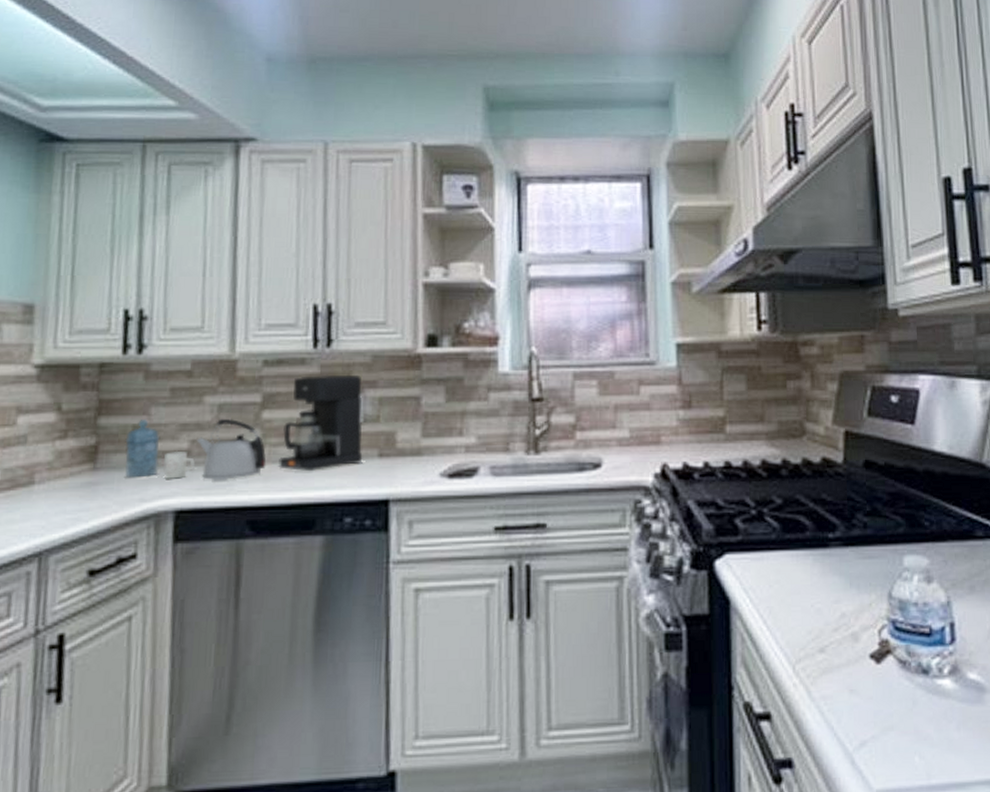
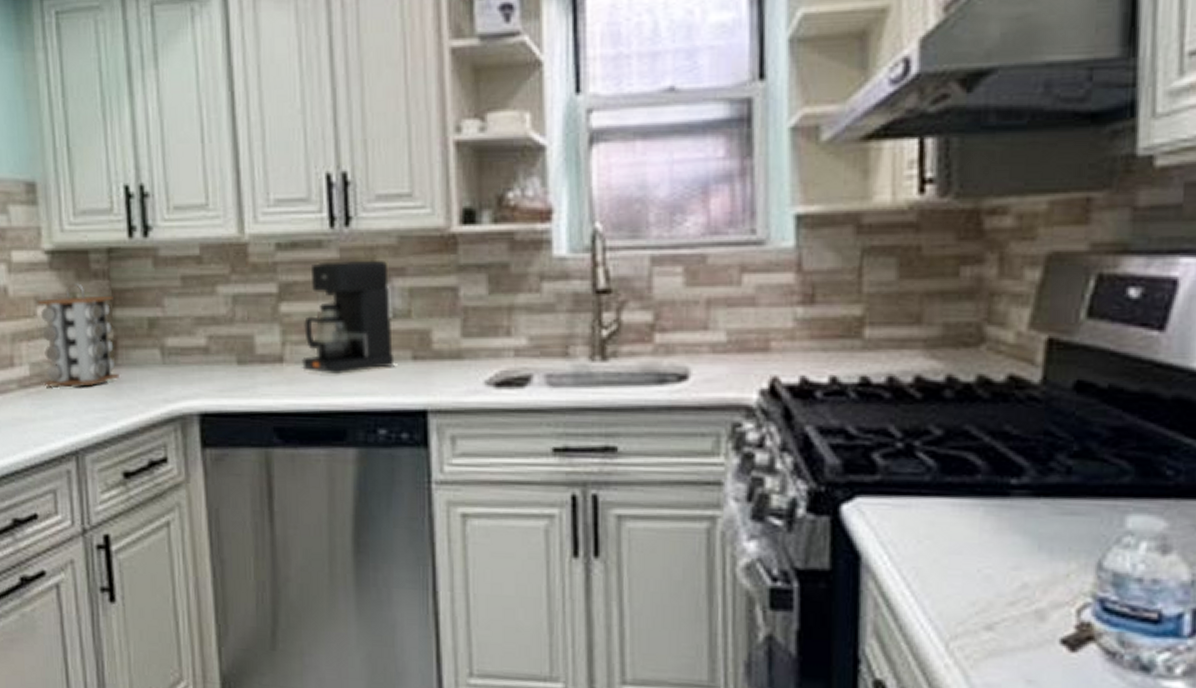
spice rack: none [15,393,100,492] -> present [37,282,119,388]
canister: present [125,418,160,478] -> none [142,310,179,377]
mug: present [163,452,195,479] -> none [183,348,215,379]
kettle: present [196,418,267,481] -> none [213,311,289,383]

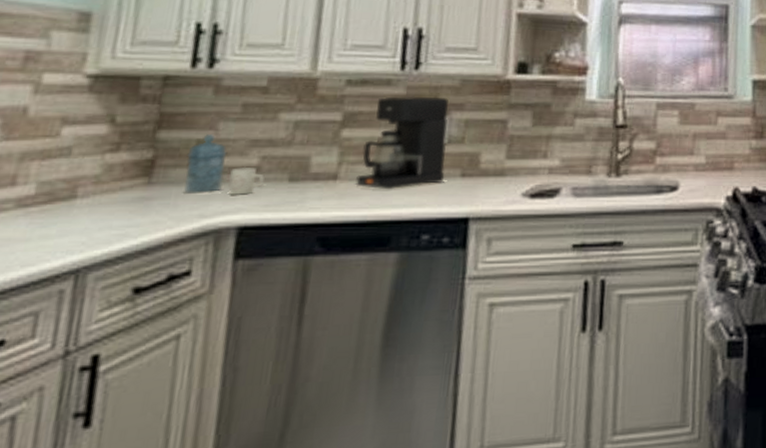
spice rack: present [37,282,119,388] -> none [52,105,161,206]
canister: none [142,310,179,377] -> present [184,133,228,193]
mug: none [183,348,215,379] -> present [227,168,265,195]

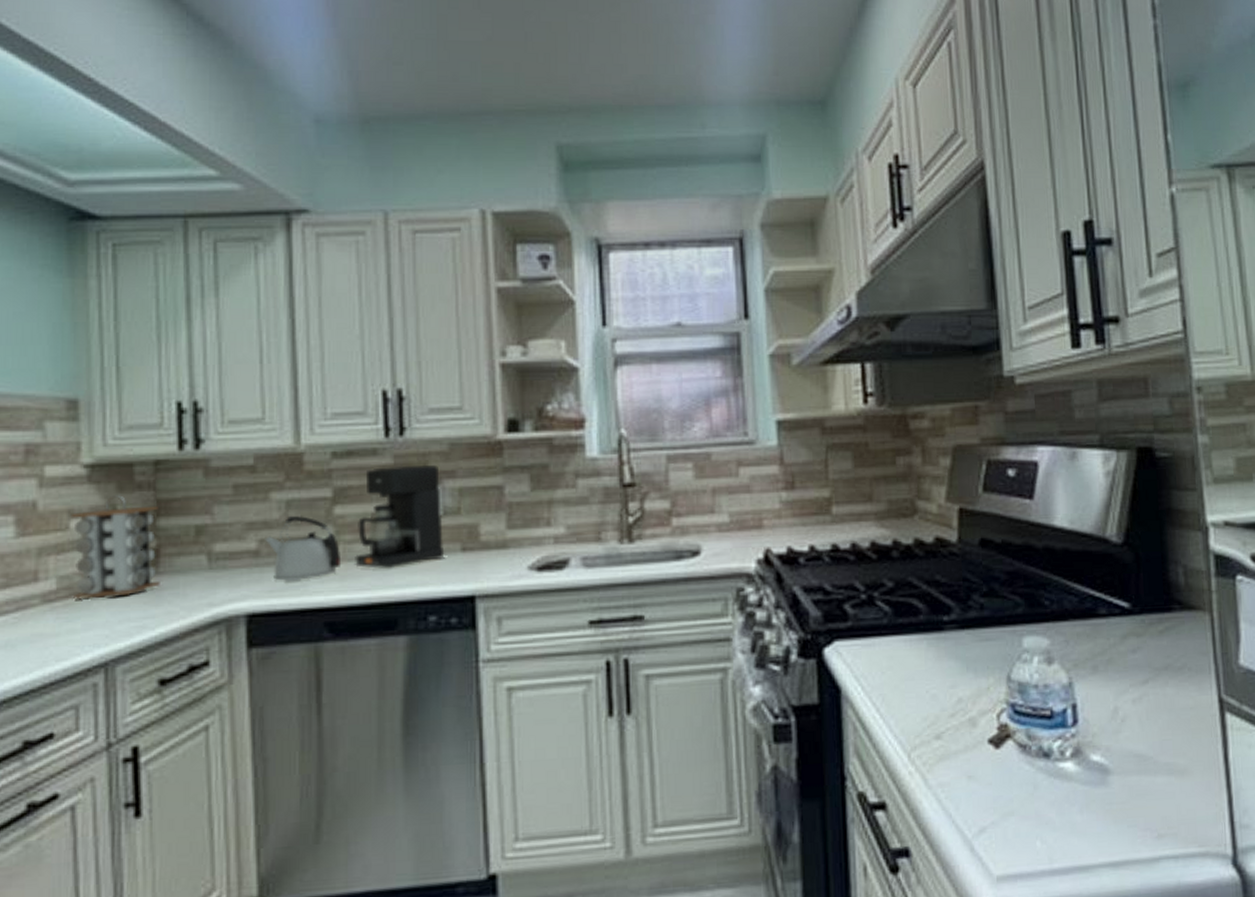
spice rack: none [52,105,161,206] -> present [70,494,160,599]
canister: present [184,133,228,193] -> none [188,518,227,582]
mug: present [227,168,265,195] -> none [232,552,265,582]
kettle: none [267,135,344,198] -> present [265,515,342,582]

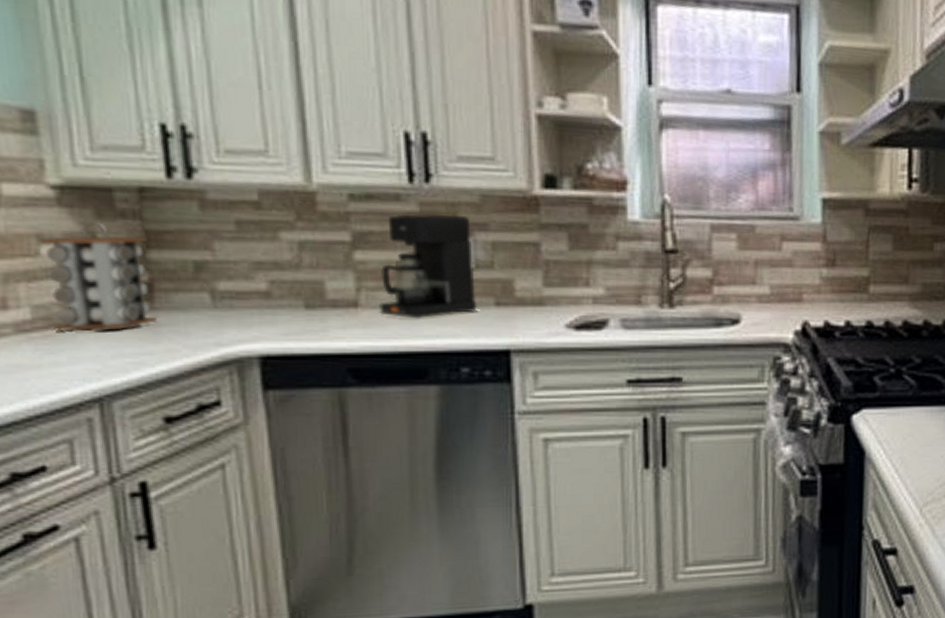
kettle: present [265,515,342,582] -> none [276,257,365,326]

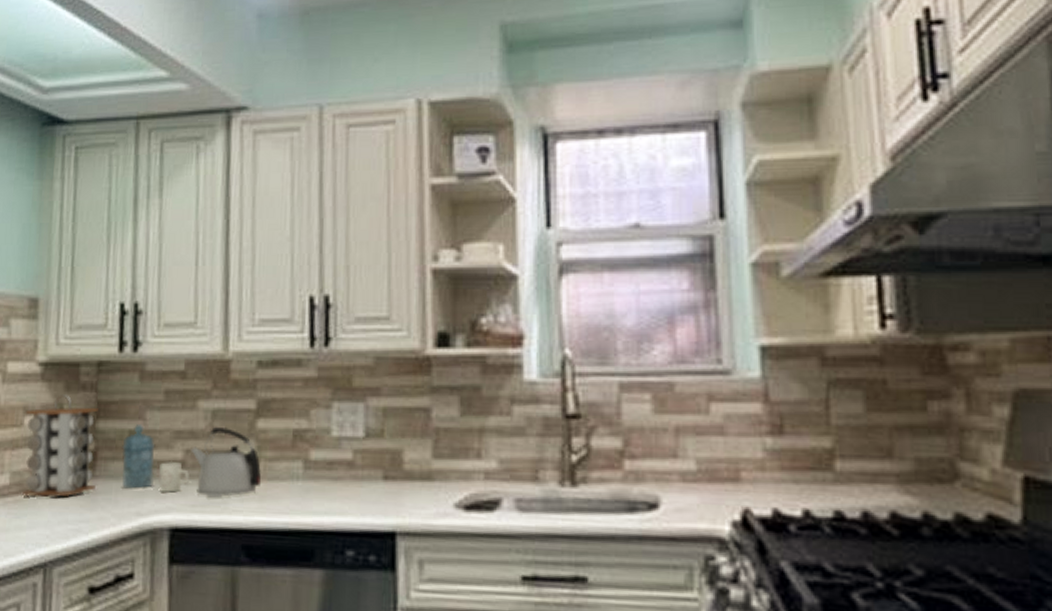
canister: none [186,254,235,320] -> present [122,423,156,490]
mug: none [239,293,278,323] -> present [158,462,189,493]
kettle: none [276,257,365,326] -> present [190,426,262,498]
coffee maker: present [379,213,478,318] -> none [275,378,366,492]

